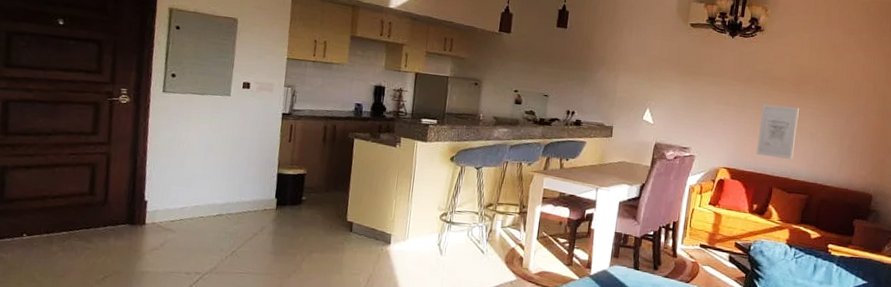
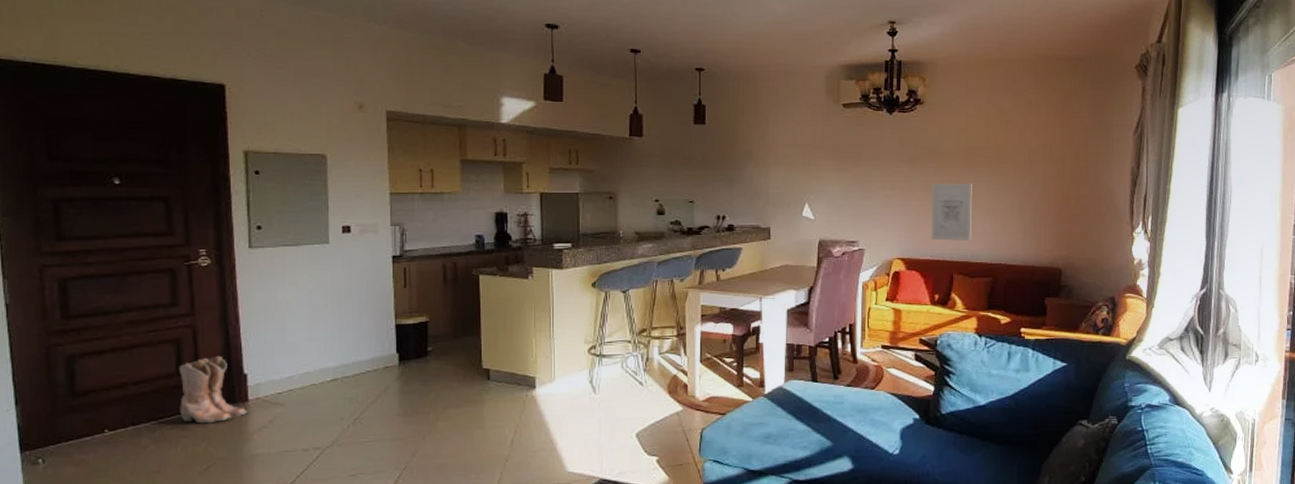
boots: none [87,182,144,240] -> present [178,355,248,424]

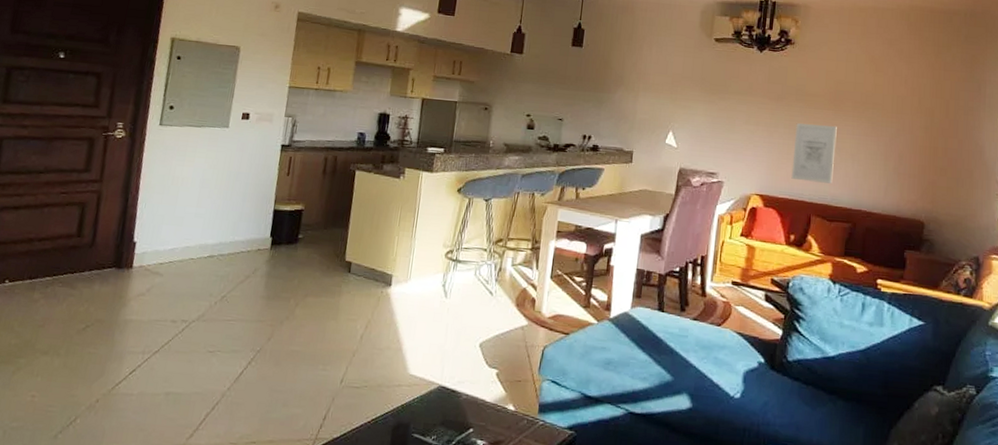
boots: present [178,355,248,424] -> none [72,222,131,286]

